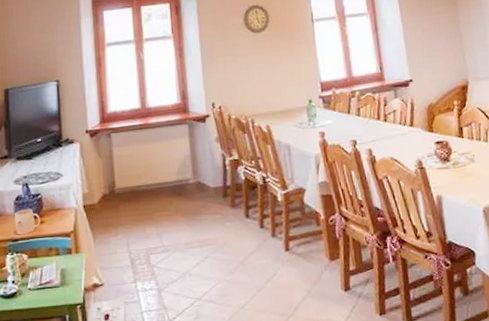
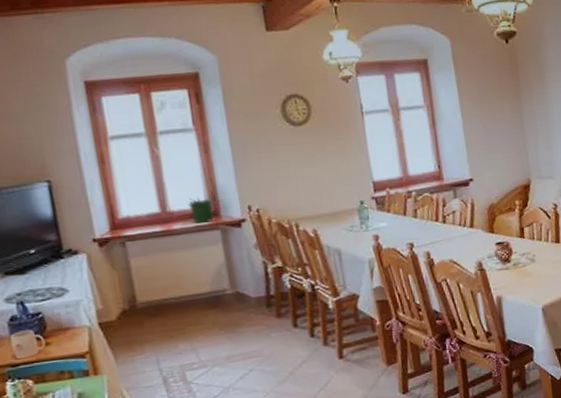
planter: none [163,95,184,119] -> present [188,197,215,224]

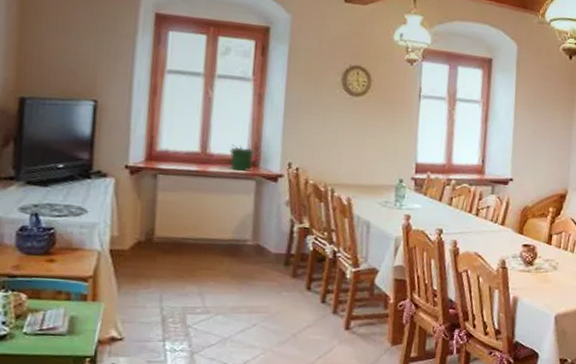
mug: present [9,329,46,360] -> none [13,242,50,272]

